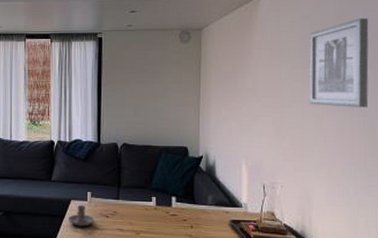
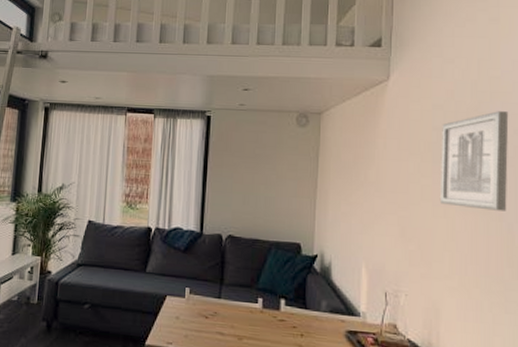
candle holder: present [69,205,95,226] -> none [163,301,192,327]

